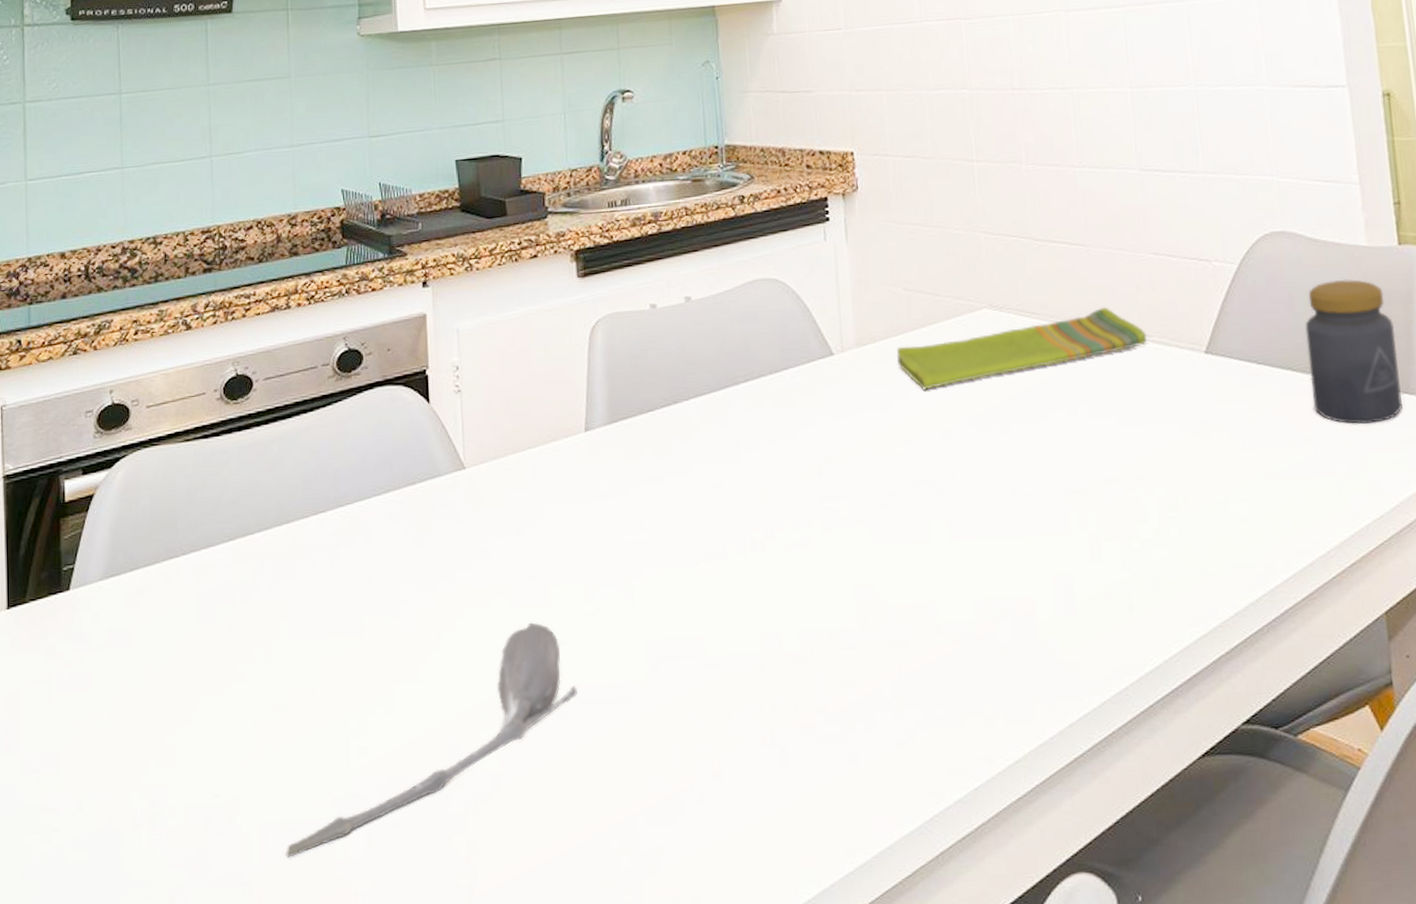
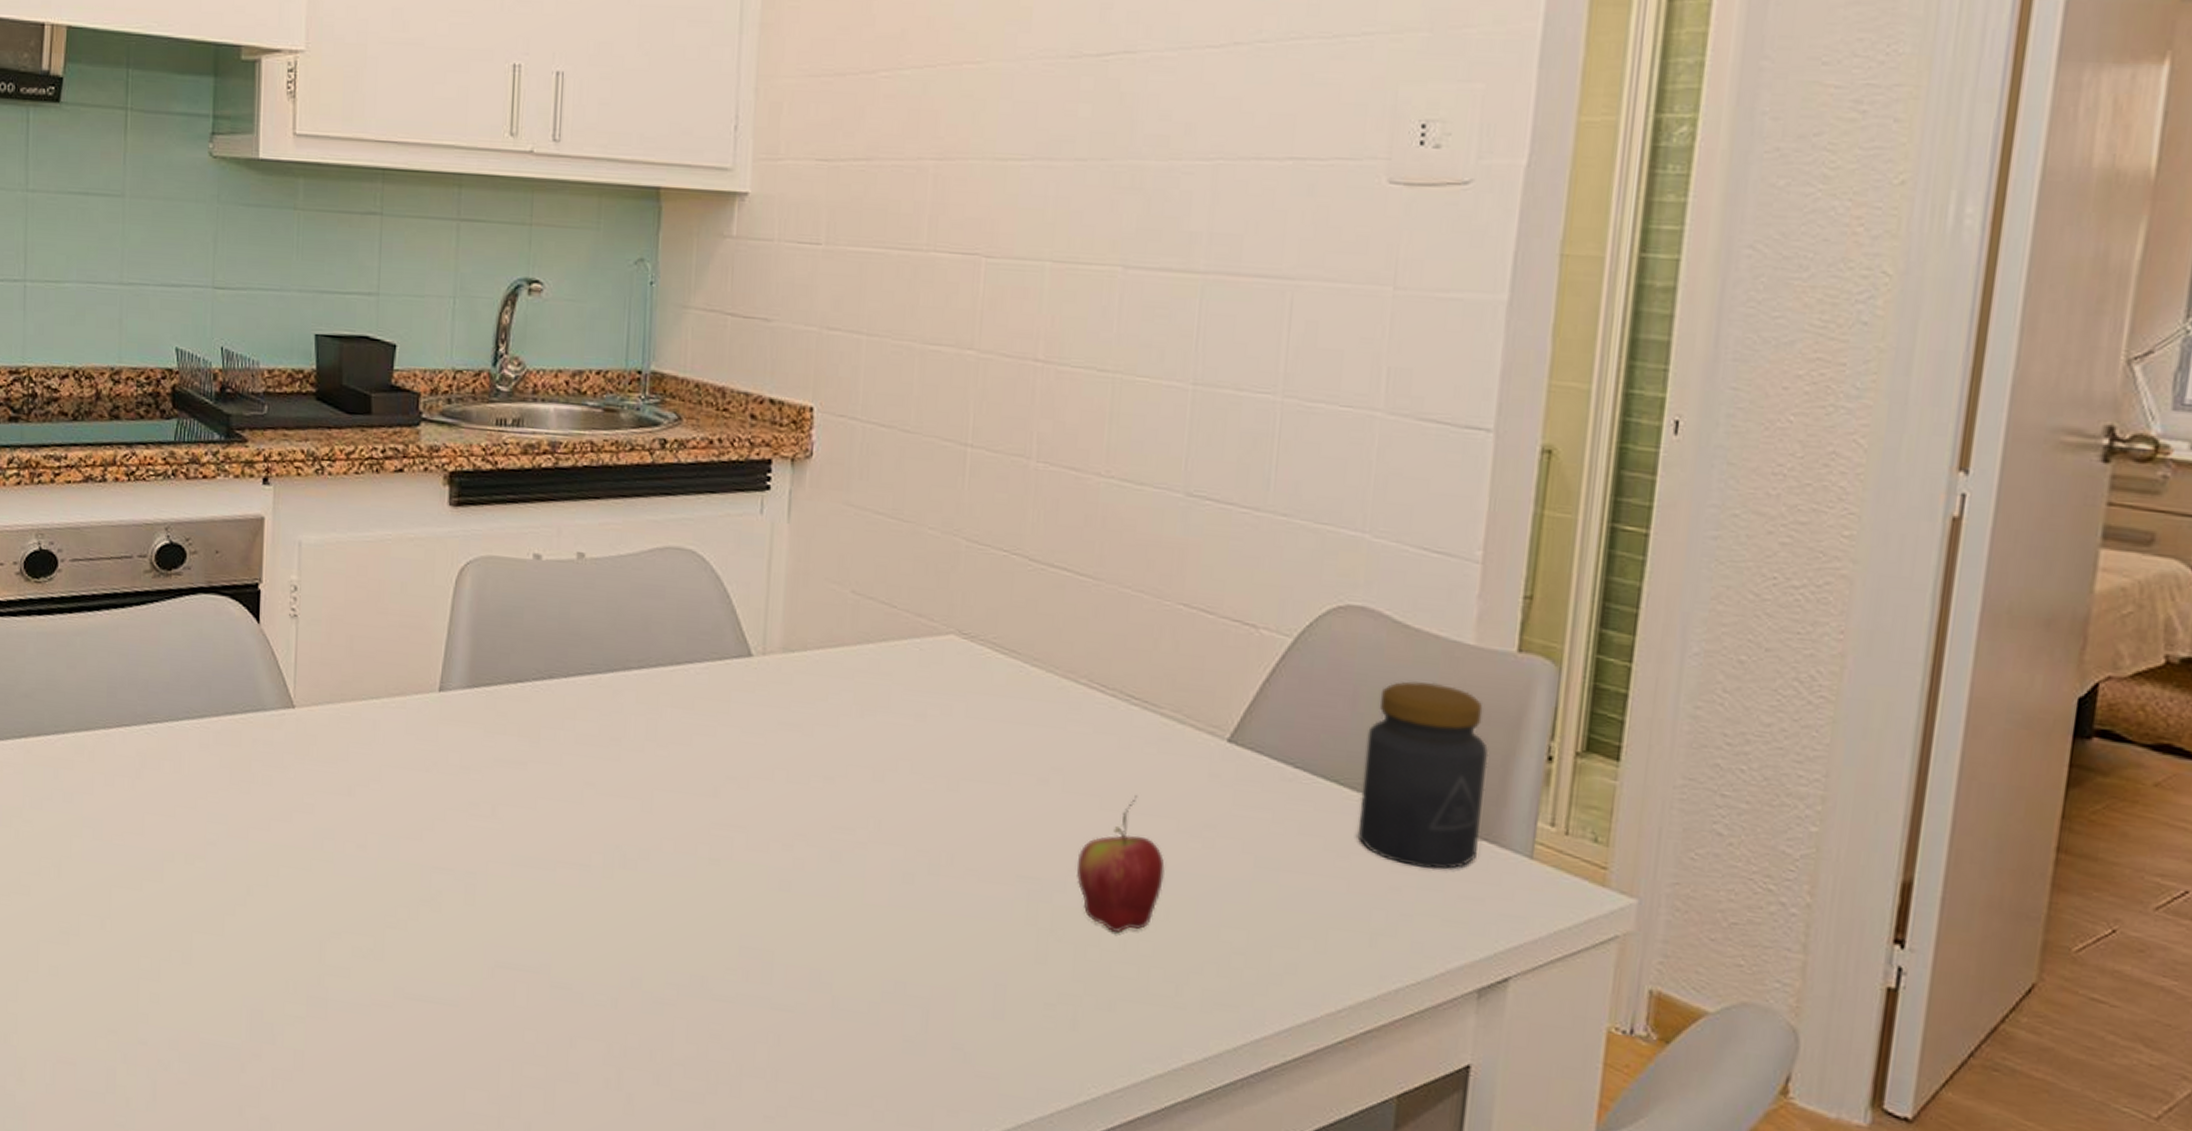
spoon: present [286,622,577,858] -> none [63,896,399,1092]
dish towel: present [896,306,1147,390] -> none [830,660,1156,720]
fruit: none [1110,409,1178,523] -> present [1076,795,1165,932]

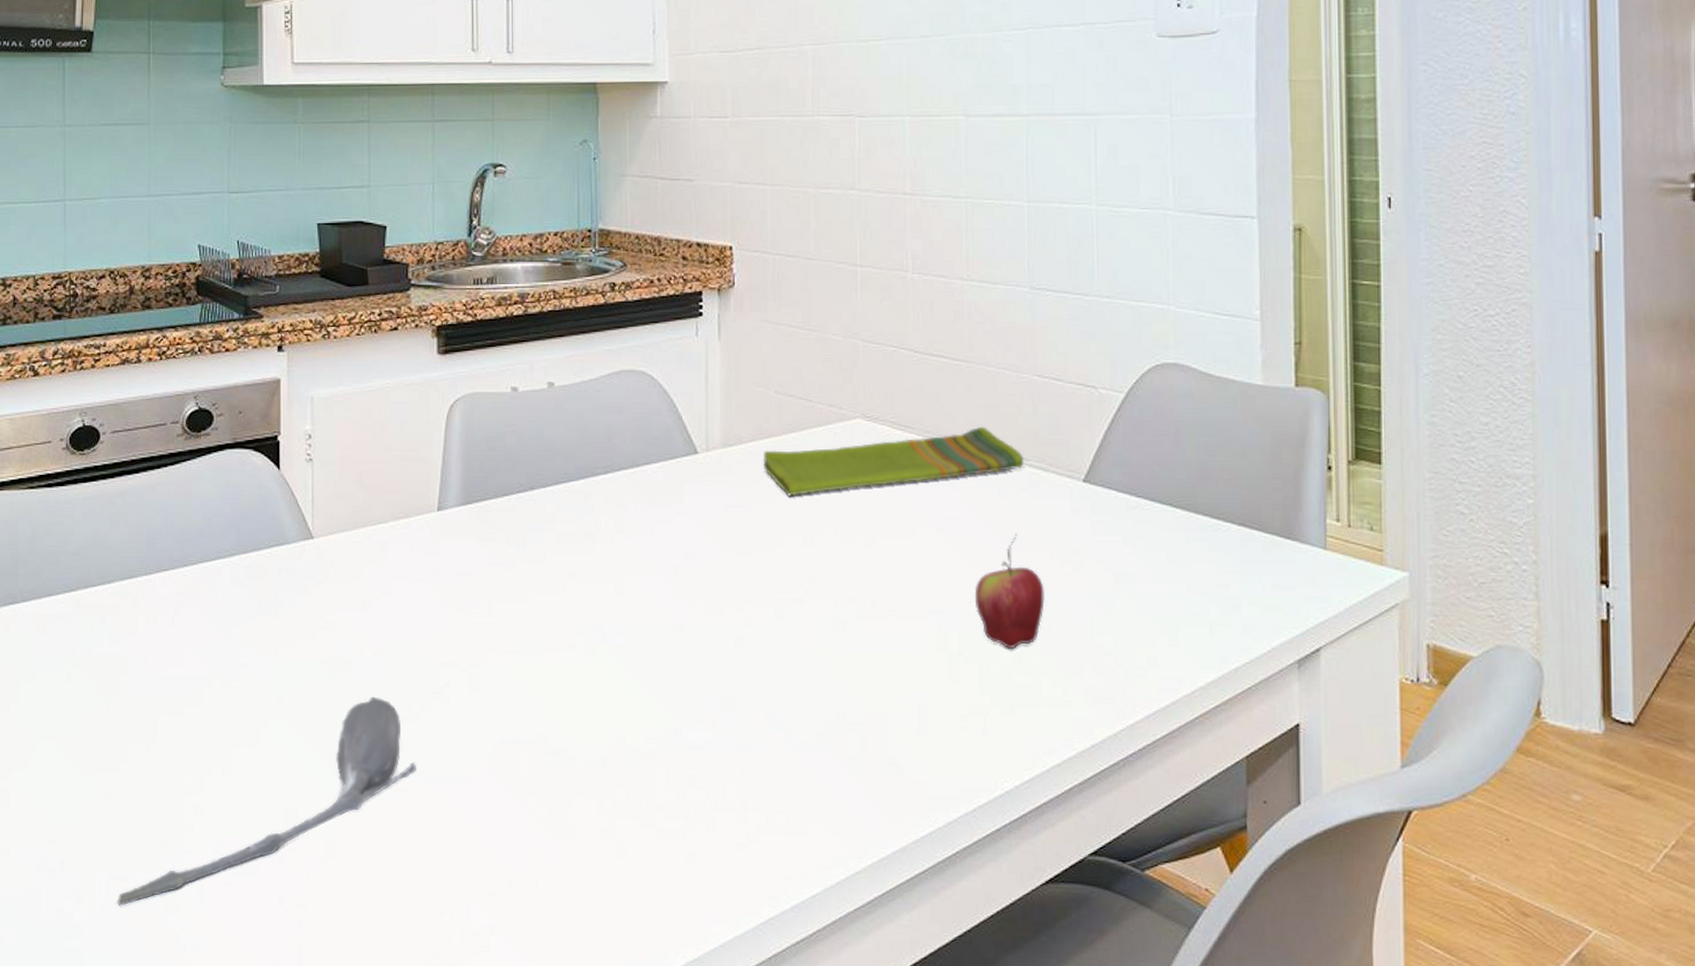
spoon: none [63,896,399,1092] -> present [117,696,416,906]
dish towel: none [830,660,1156,720] -> present [763,426,1024,496]
jar: present [1357,681,1489,870] -> none [1190,417,1284,567]

